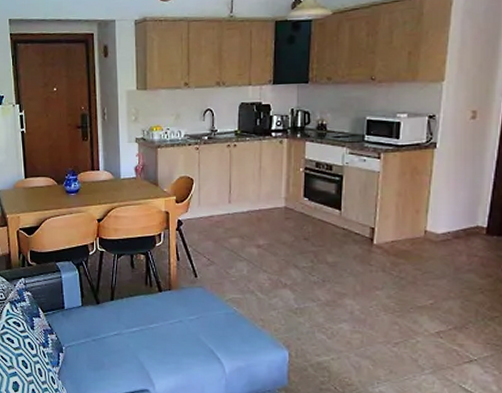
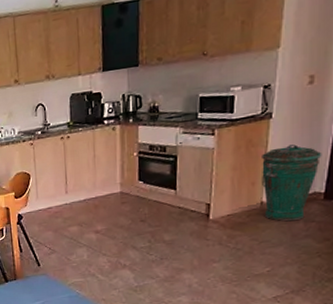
trash can: none [426,176,484,254] -> present [262,144,322,222]

